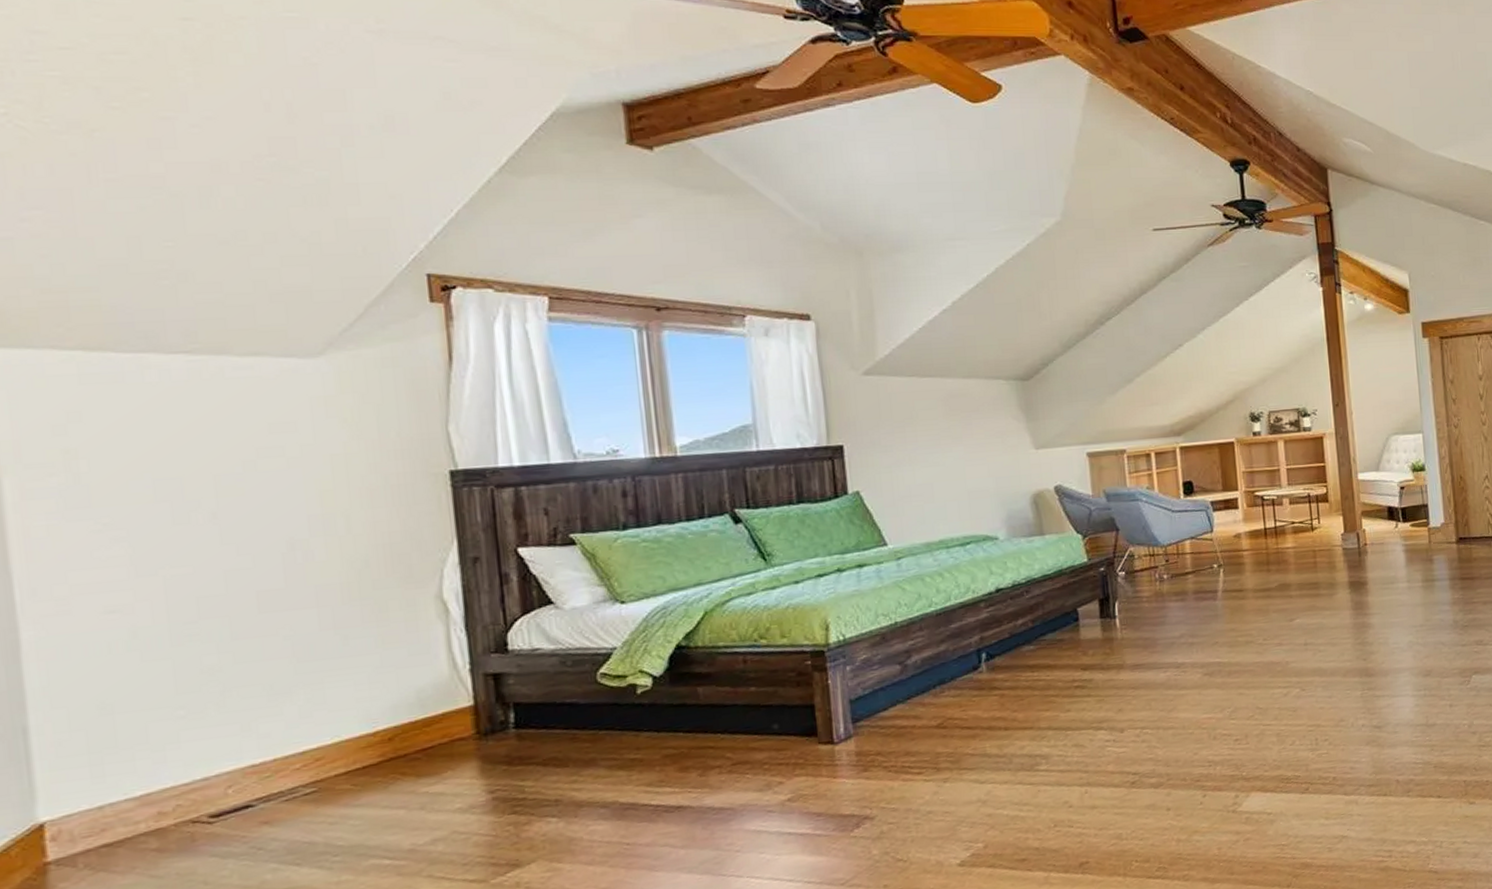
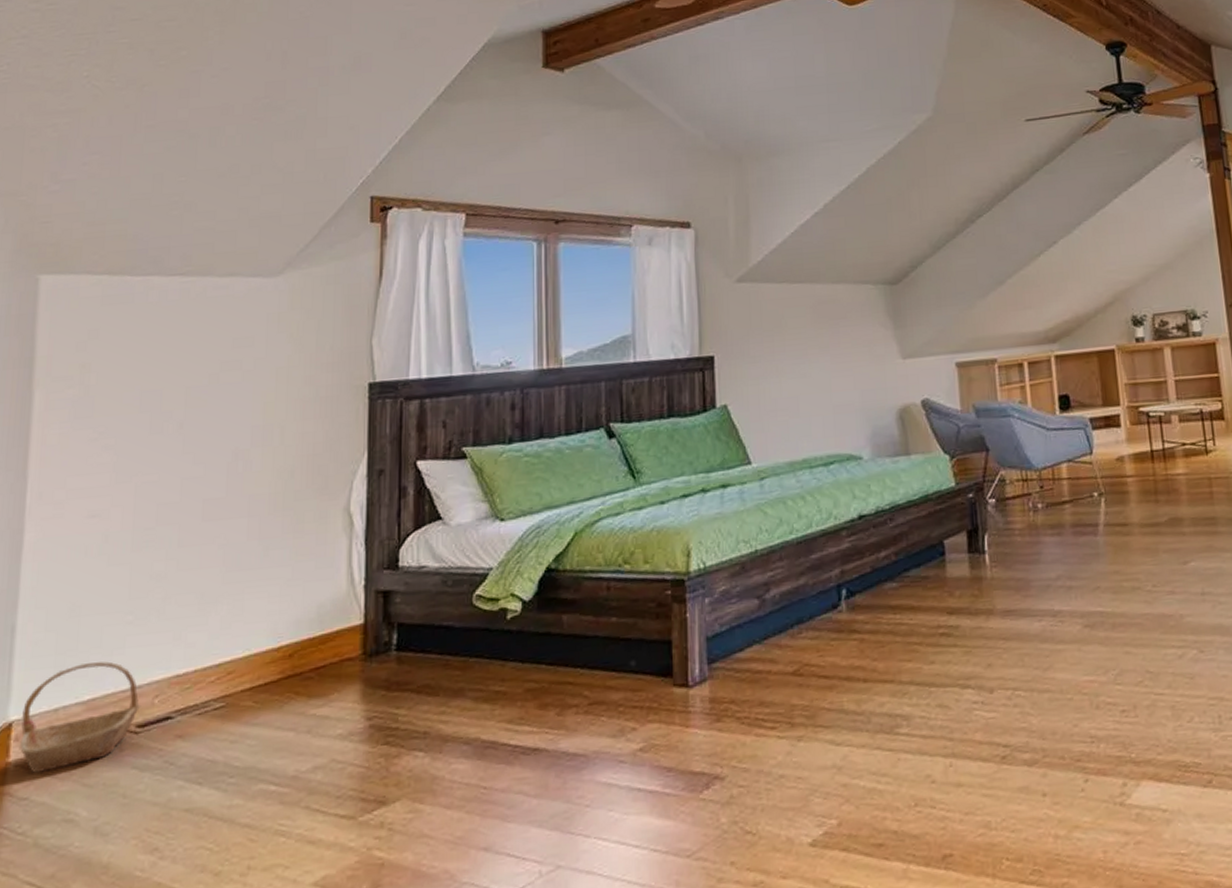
basket: none [55,756,212,871] -> present [18,661,141,774]

